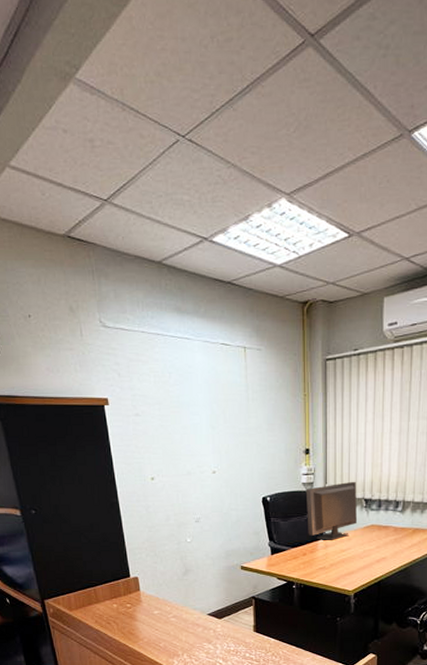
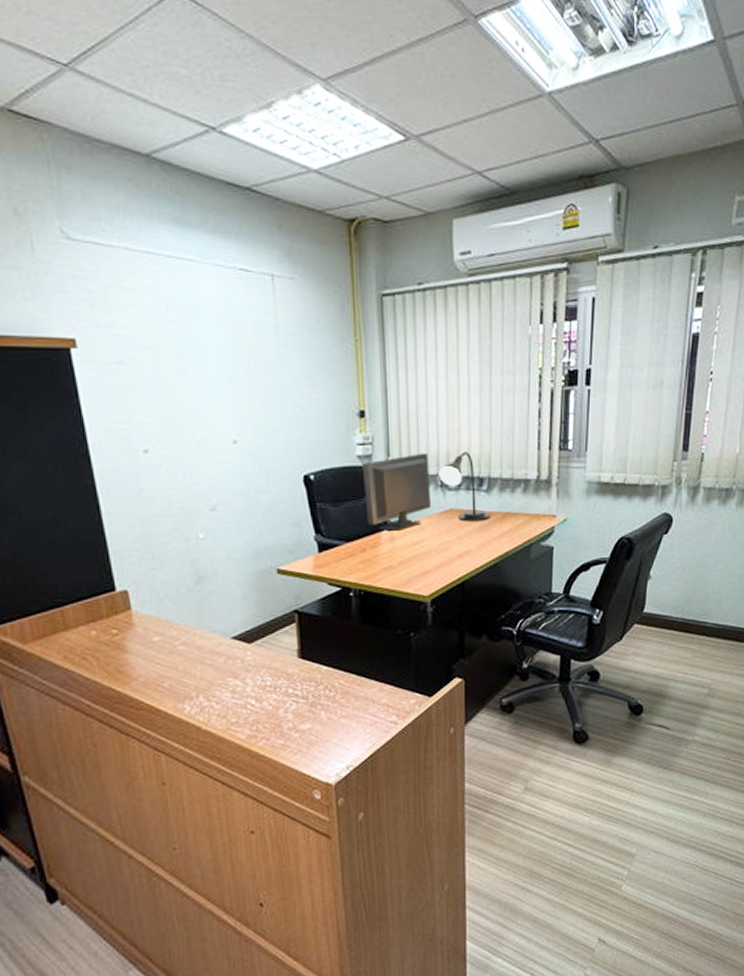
desk lamp: none [364,481,404,535] -> present [439,452,491,522]

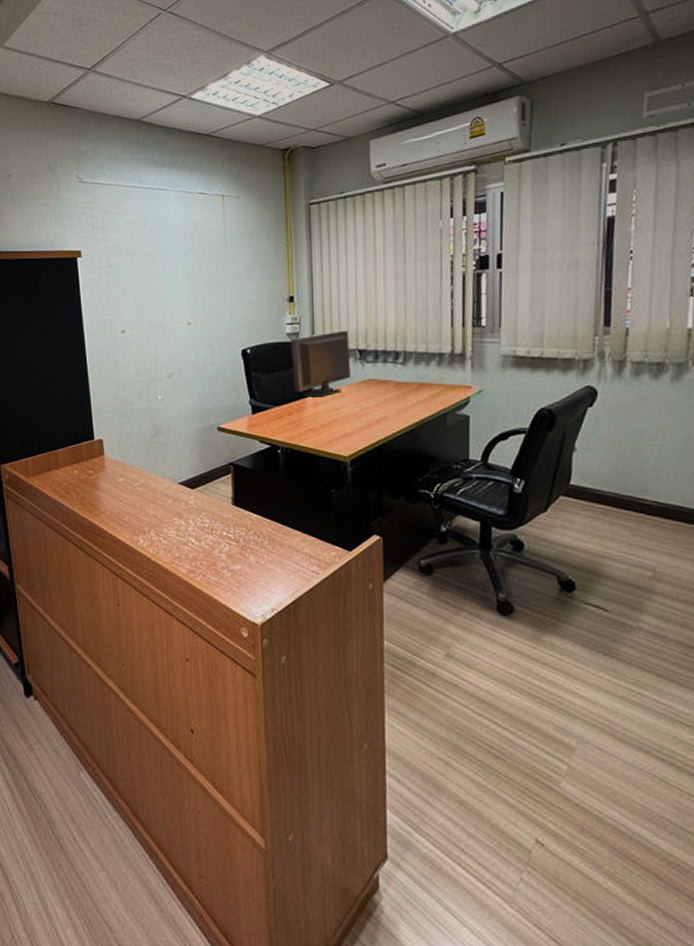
desk lamp: present [439,452,491,522] -> none [358,329,407,391]

